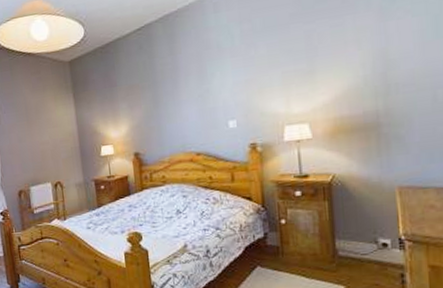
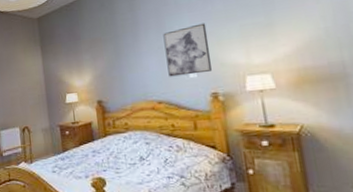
wall art: none [204,69,252,127] -> present [163,23,212,77]

